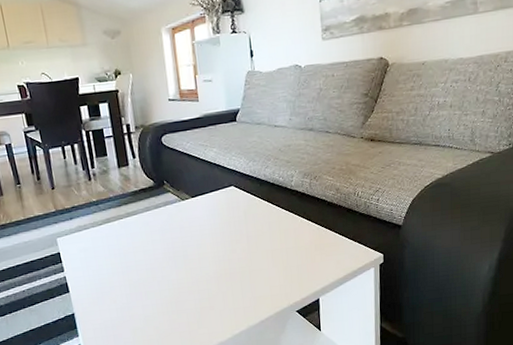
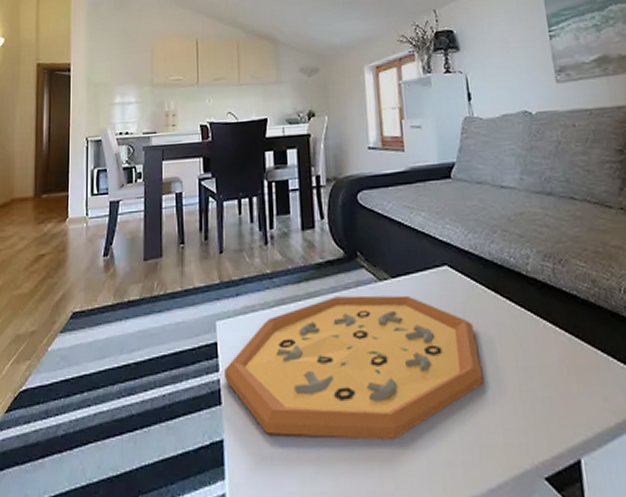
decorative tray: none [68,209,258,307] -> present [224,295,484,439]

